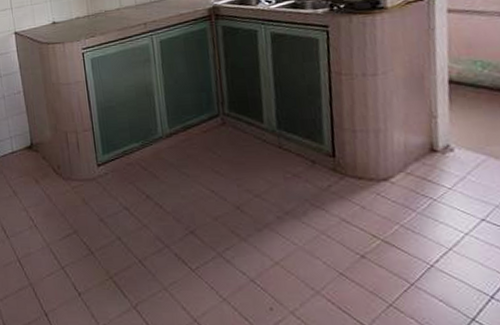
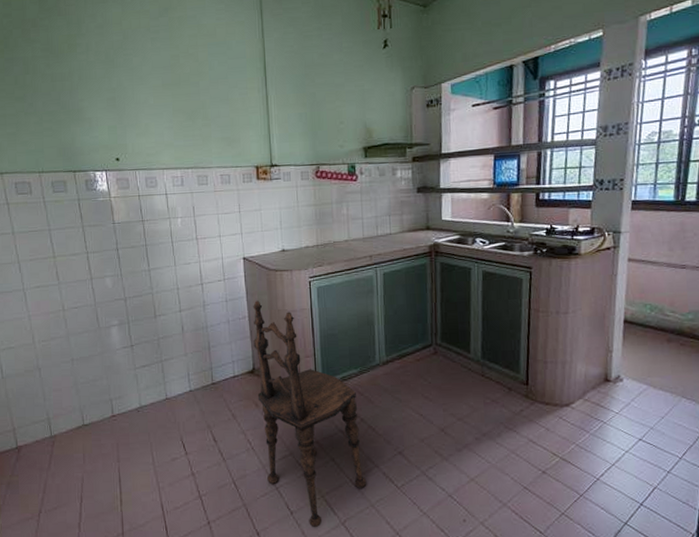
dining chair: none [27,75,158,311] -> present [253,301,367,528]

